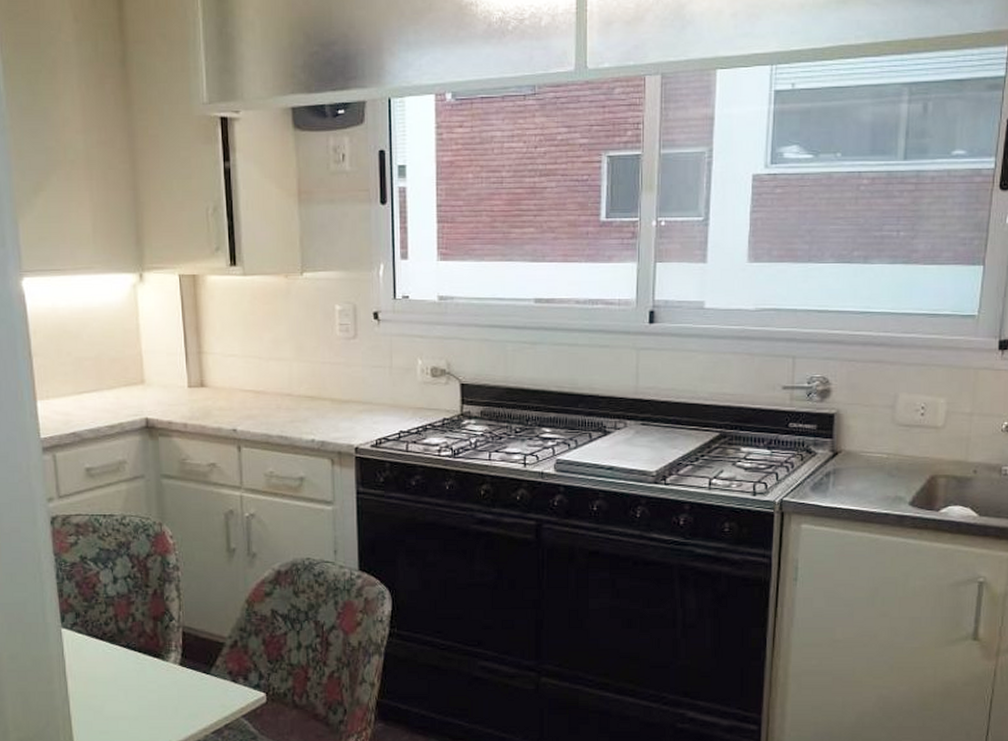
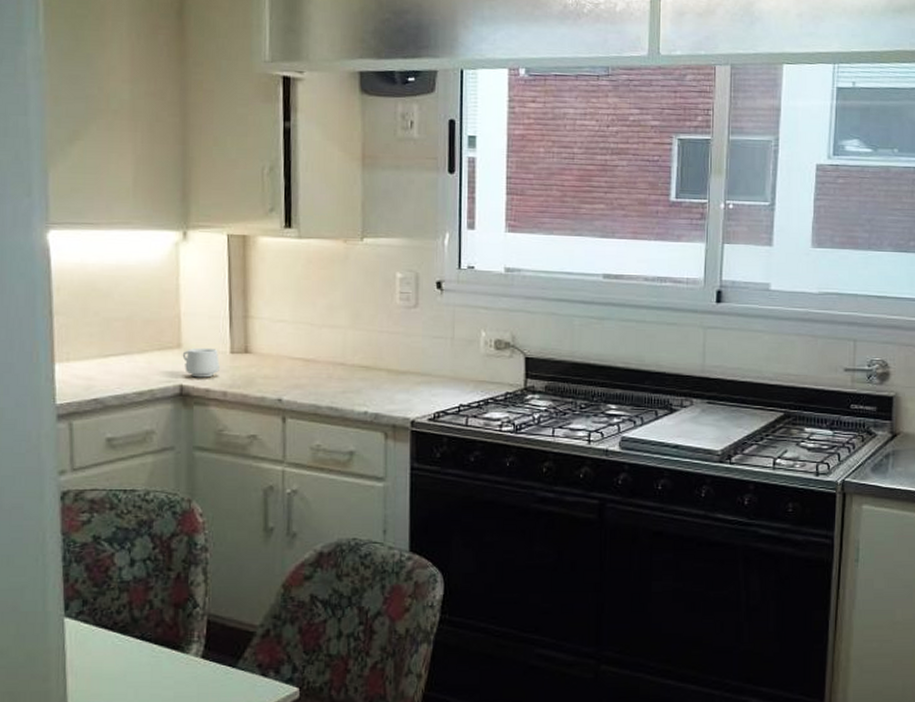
mug: none [146,382,179,411] -> present [182,347,220,378]

